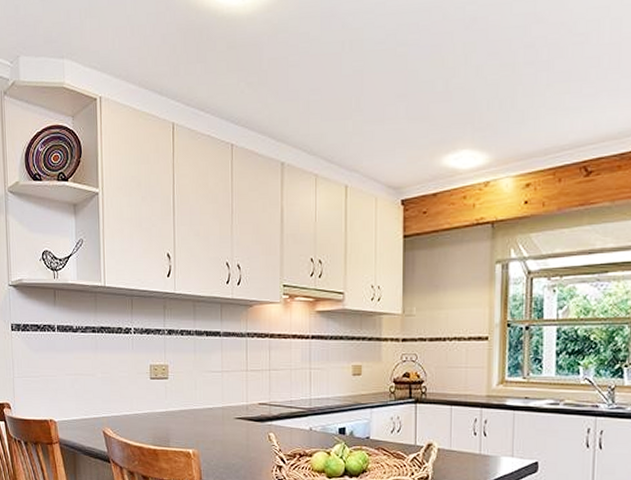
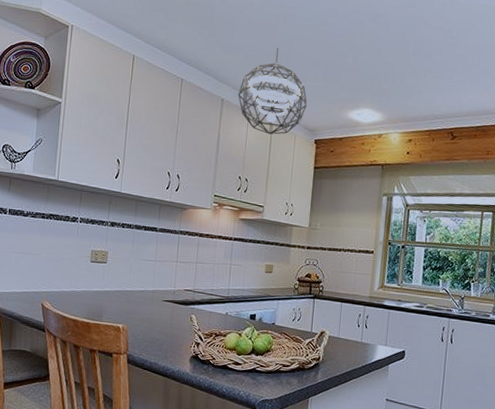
pendant light: none [301,85,389,200] -> present [238,47,308,135]

